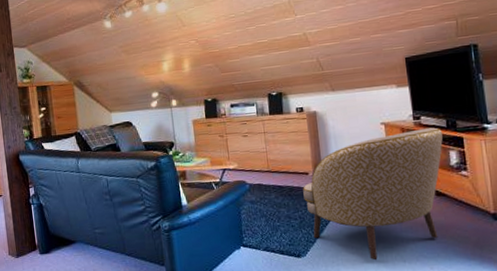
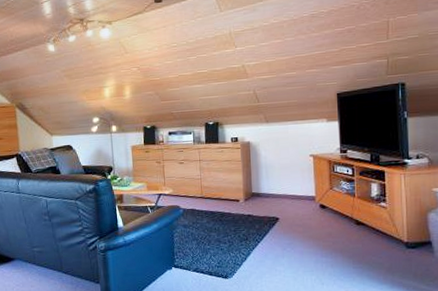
armchair: present [303,127,443,261] -> none [233,161,366,283]

